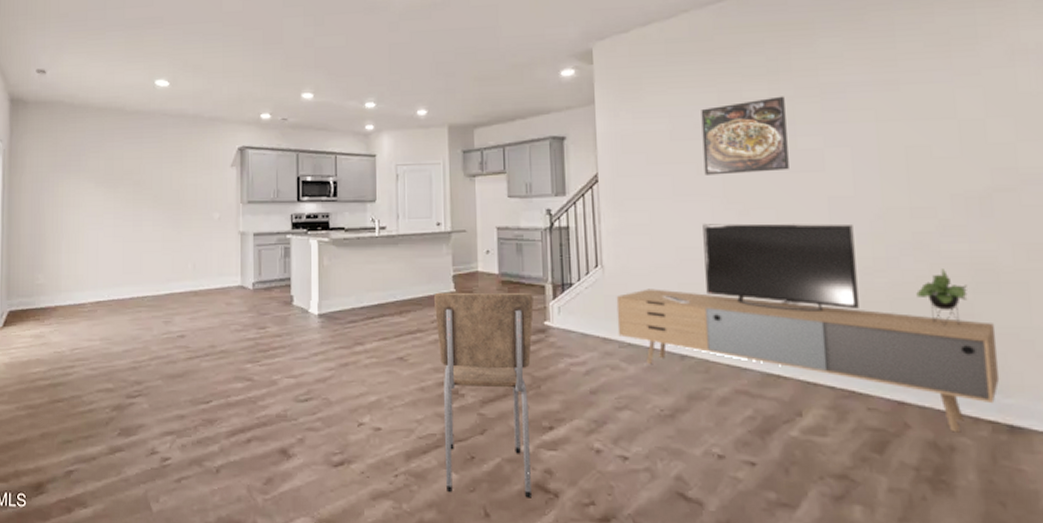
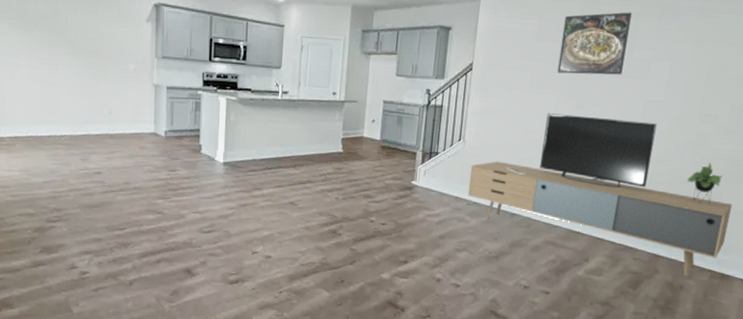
dining chair: present [433,292,534,498] -> none [320,151,406,311]

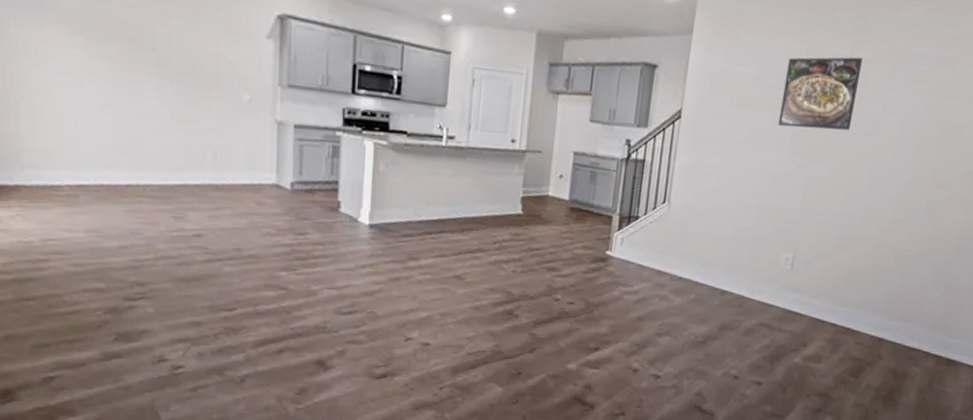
media console: present [467,113,733,277] -> none [671,172,962,363]

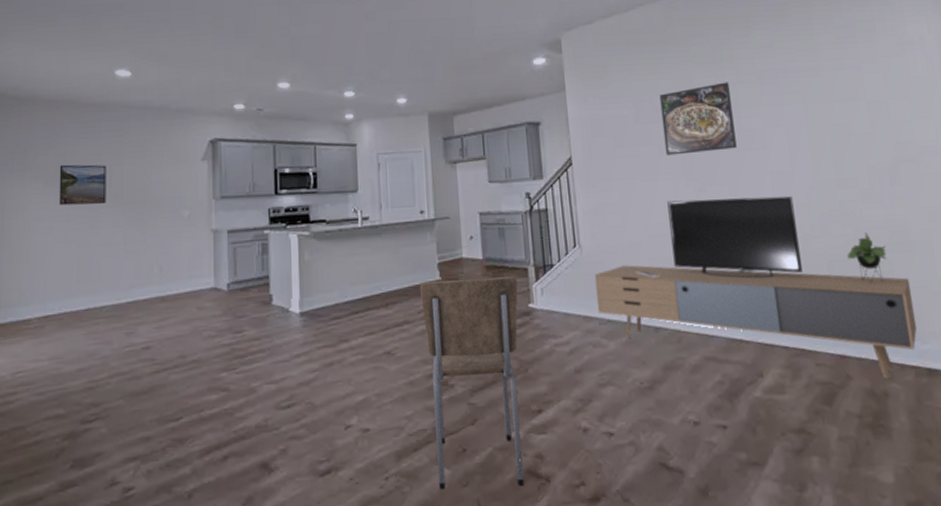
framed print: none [87,11,149,68] -> present [58,164,107,206]
dining chair: none [490,213,600,409] -> present [419,277,524,489]
media console: none [671,172,962,363] -> present [594,195,918,380]

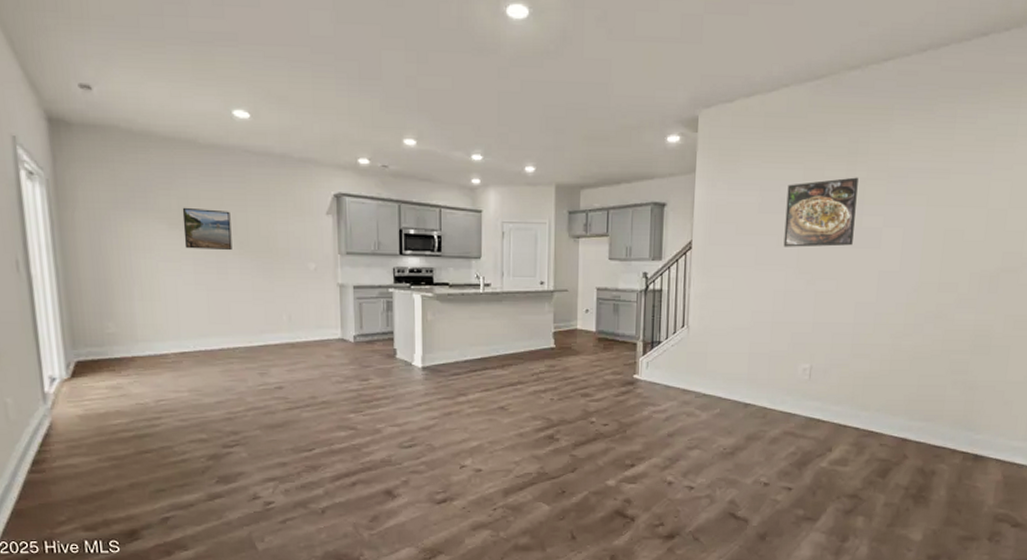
dining chair: present [419,277,524,489] -> none [534,347,625,523]
media console: present [594,195,918,380] -> none [695,291,981,461]

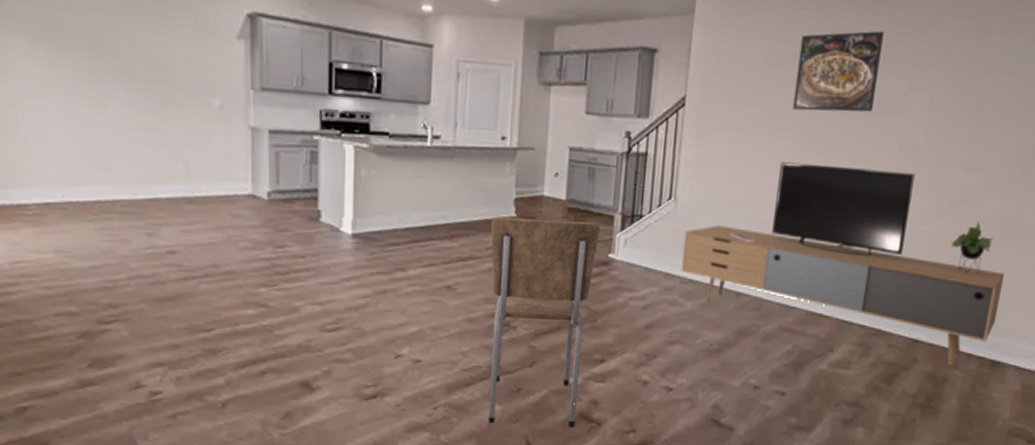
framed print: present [182,207,232,250] -> none [49,18,114,76]
dining chair: none [534,347,625,523] -> present [489,216,600,427]
media console: none [695,291,981,461] -> present [681,162,1005,366]

